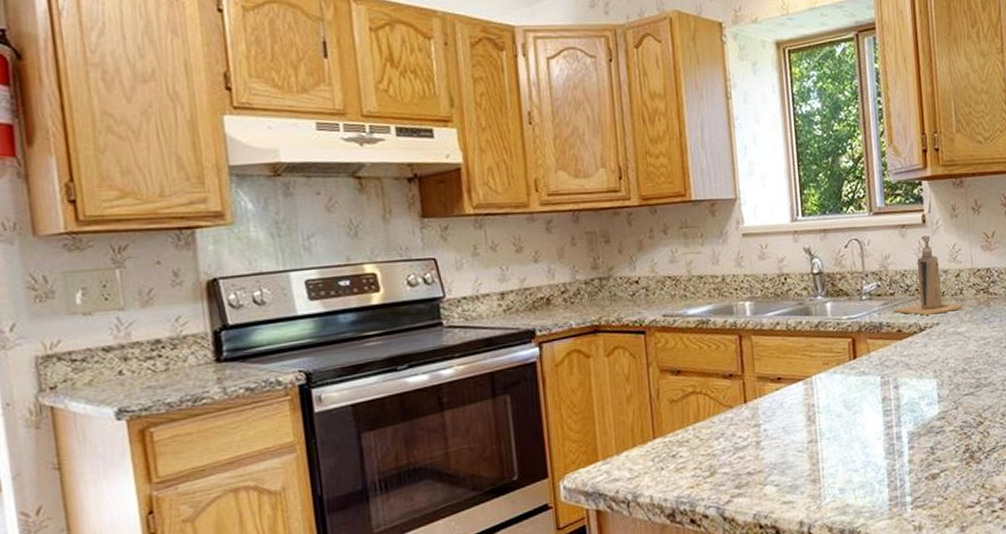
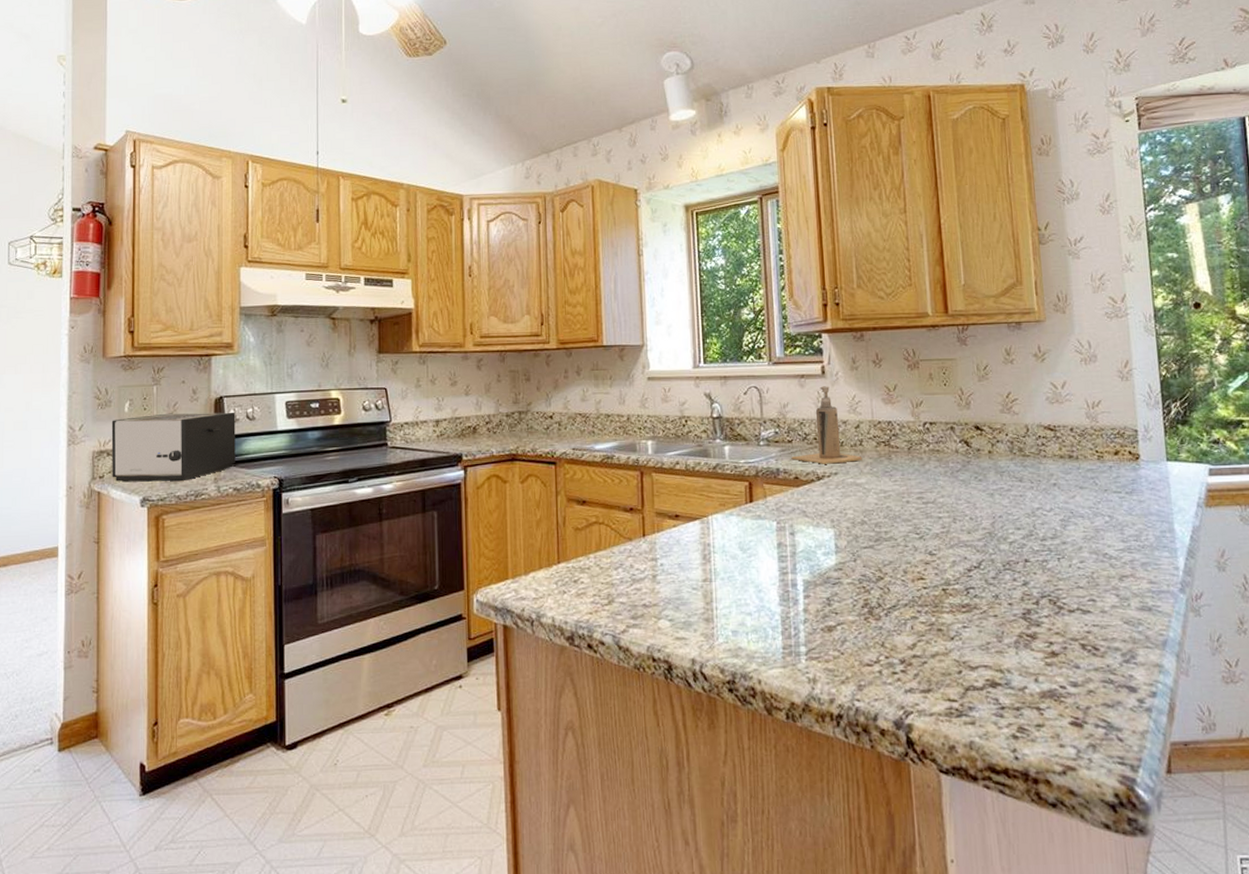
toaster: none [58,296,244,392] -> present [111,412,236,483]

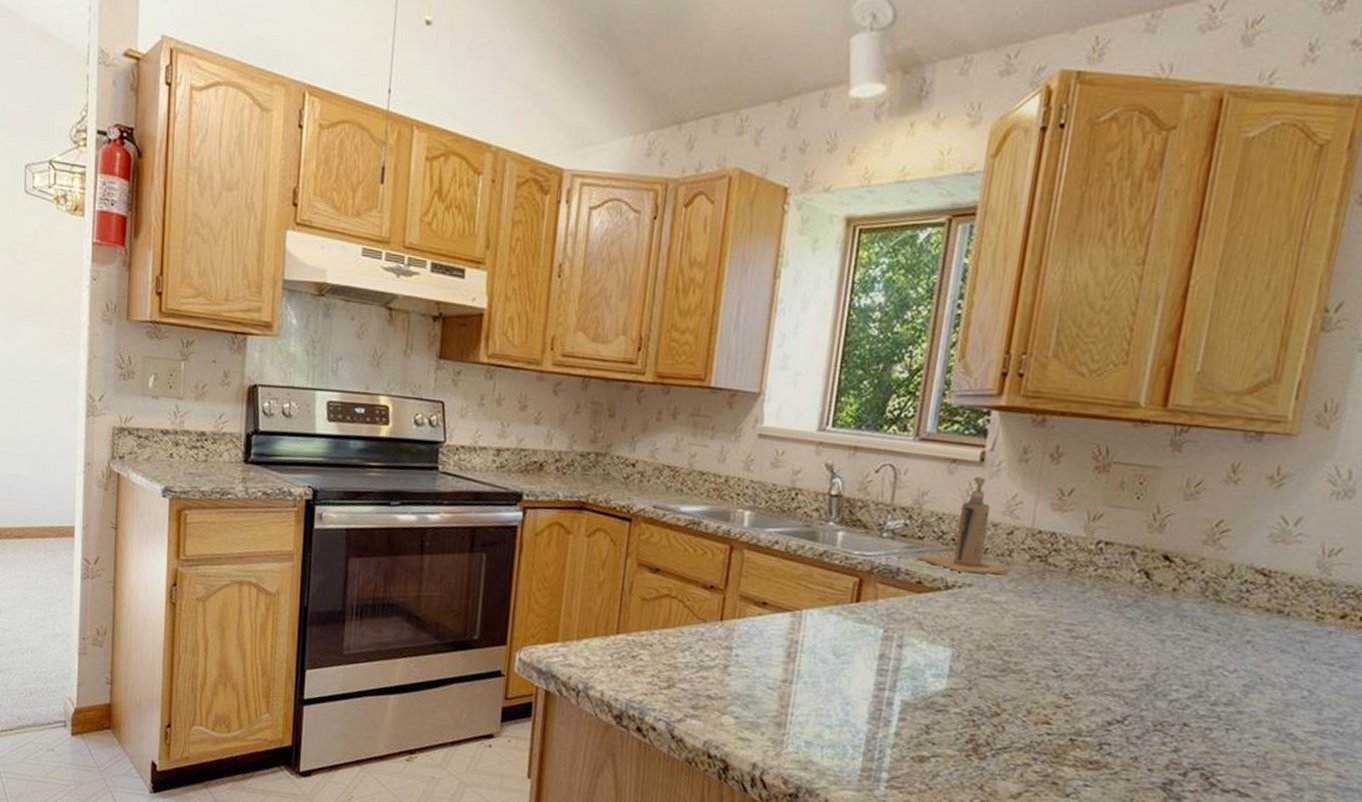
toaster: present [111,412,236,483] -> none [133,394,270,476]

